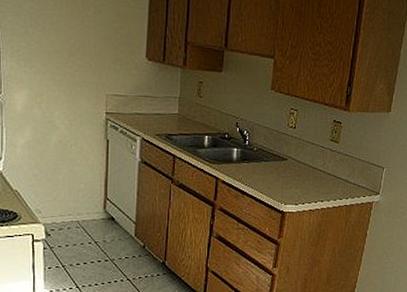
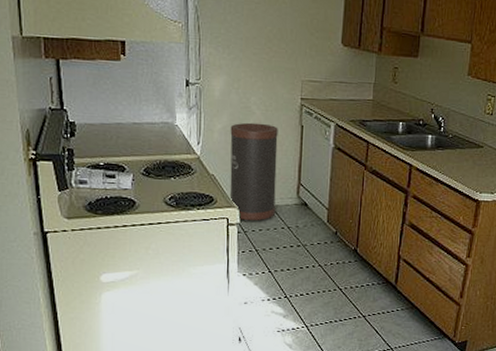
trash can: none [34,137,83,237] -> present [230,122,278,221]

